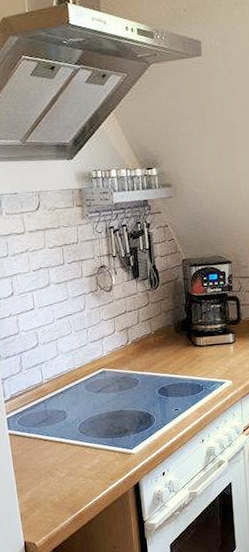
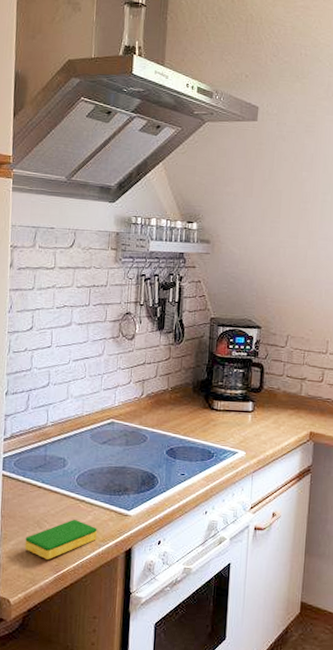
dish sponge: none [40,464,106,503] -> present [24,519,97,559]

